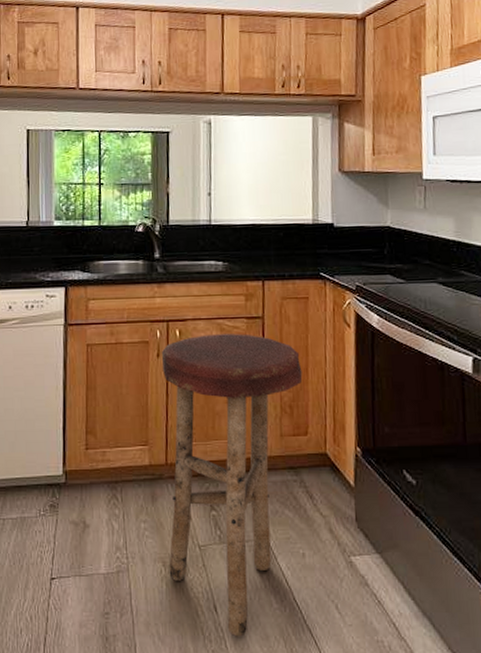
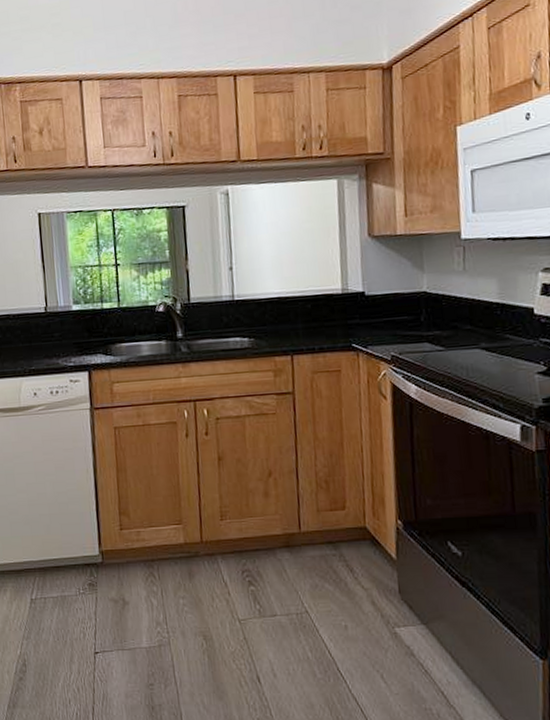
stool: present [161,333,303,637] -> none [190,410,338,706]

